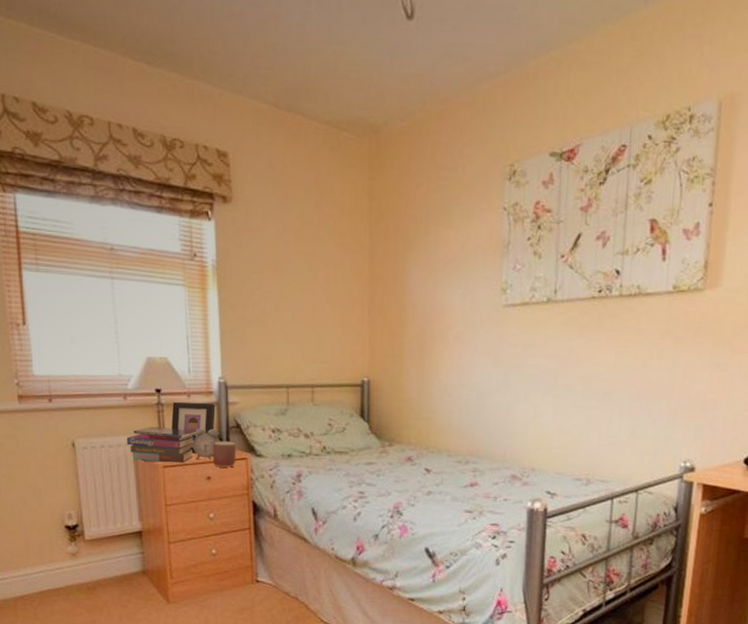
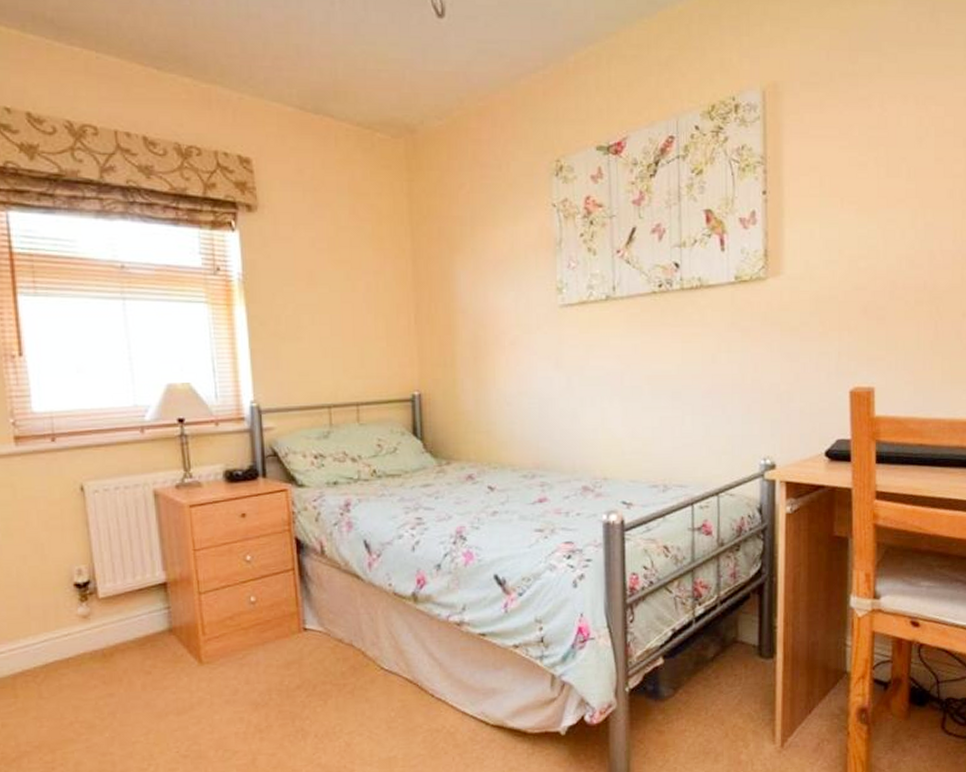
books: present [127,426,197,463] -> none [146,461,228,501]
picture frame: present [171,402,216,454] -> none [197,430,248,489]
alarm clock: present [192,429,220,460] -> none [223,460,255,496]
mug: present [212,441,236,468] -> none [246,472,275,502]

